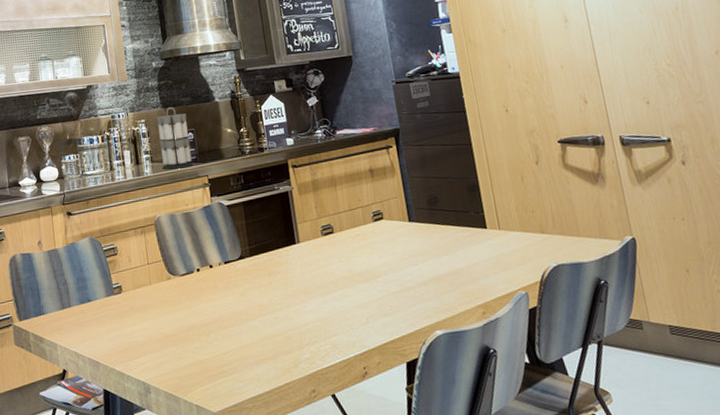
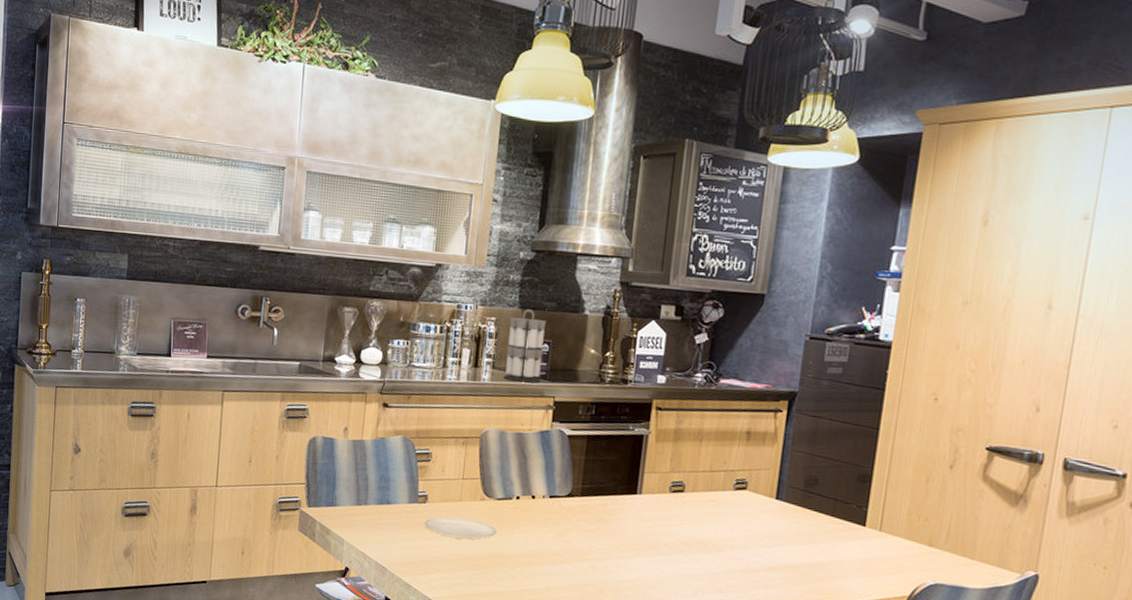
plate: none [123,298,187,320] -> present [424,516,497,540]

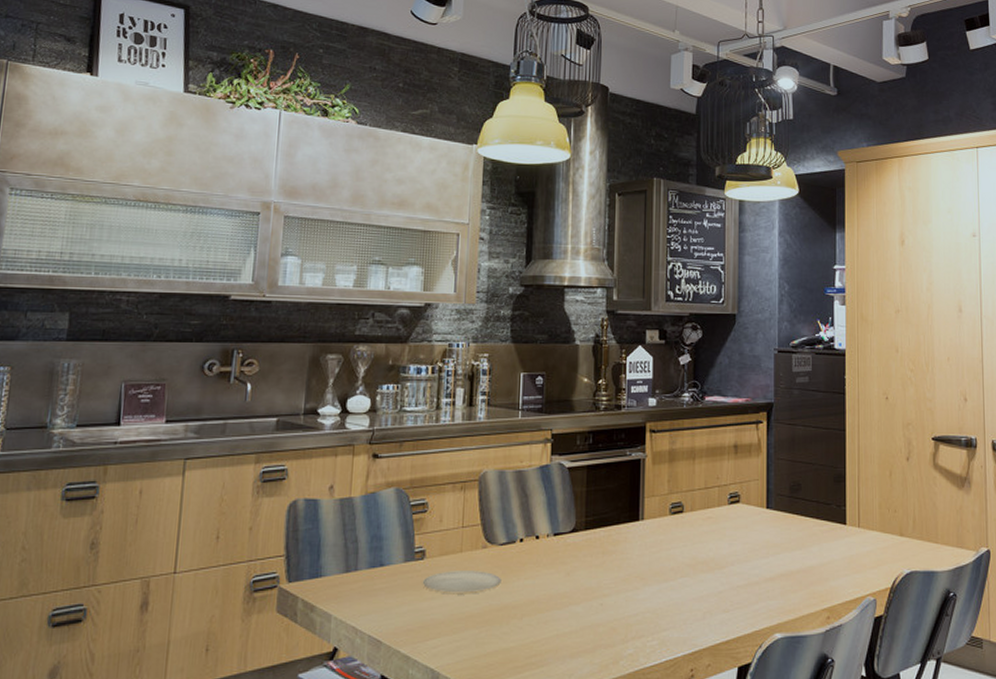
spice rack: present [503,309,547,384] -> none [500,343,539,418]

